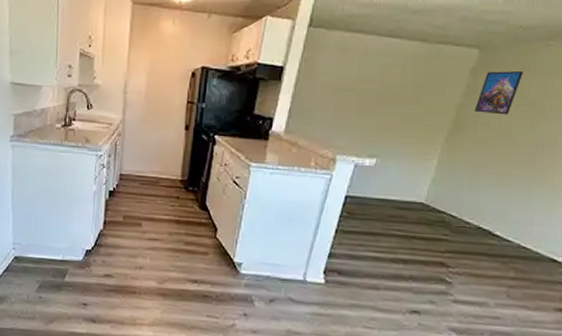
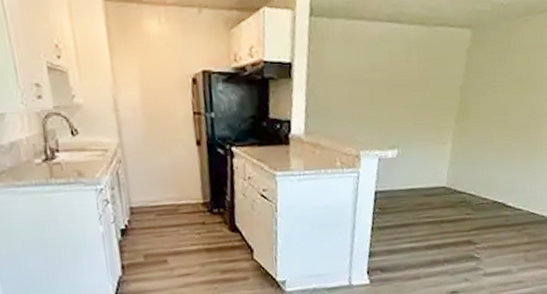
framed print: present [474,71,523,115] -> none [475,48,510,92]

